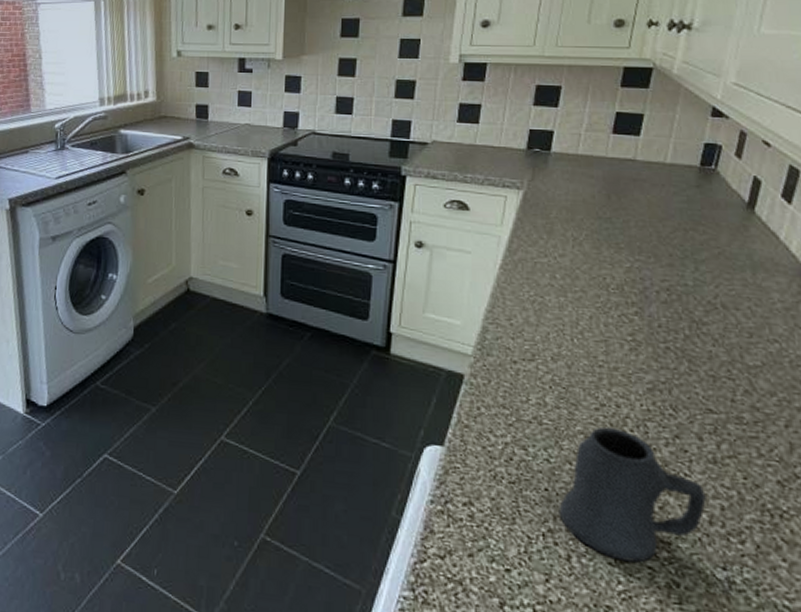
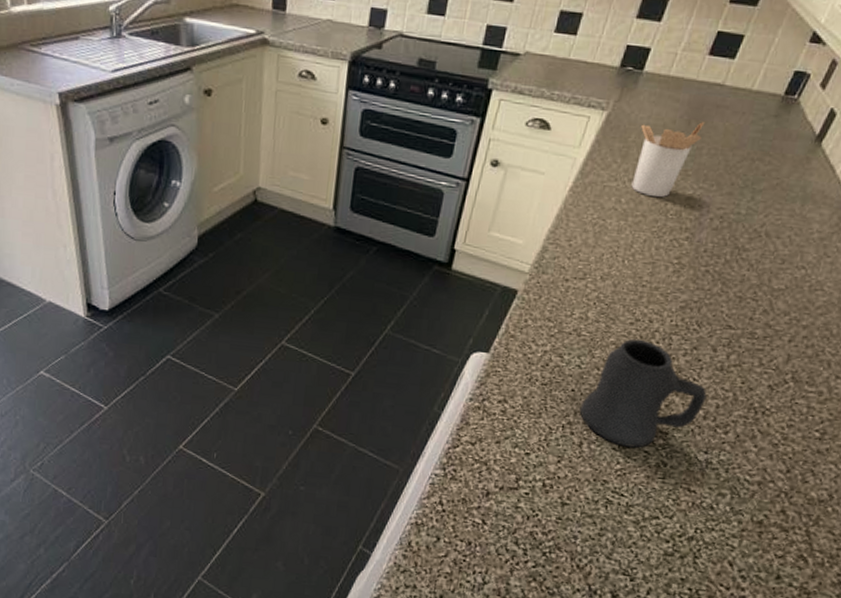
utensil holder: none [560,196,626,271] -> present [631,122,706,197]

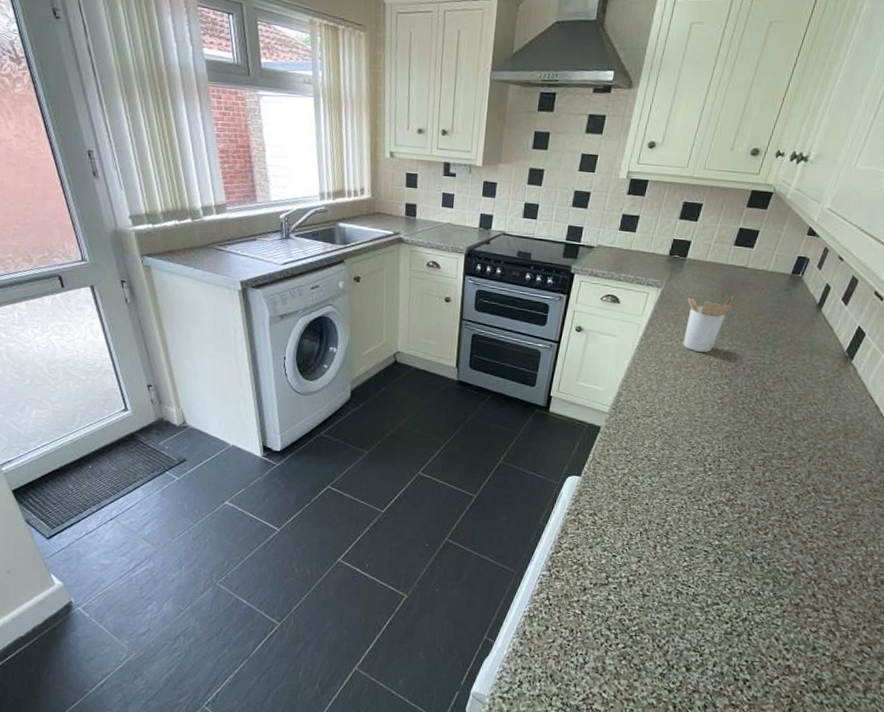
mug: present [579,338,707,448] -> none [653,462,750,548]

